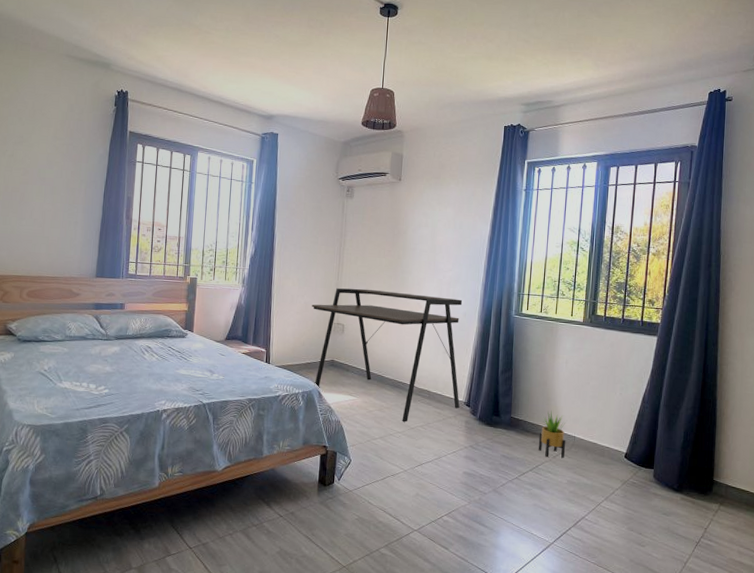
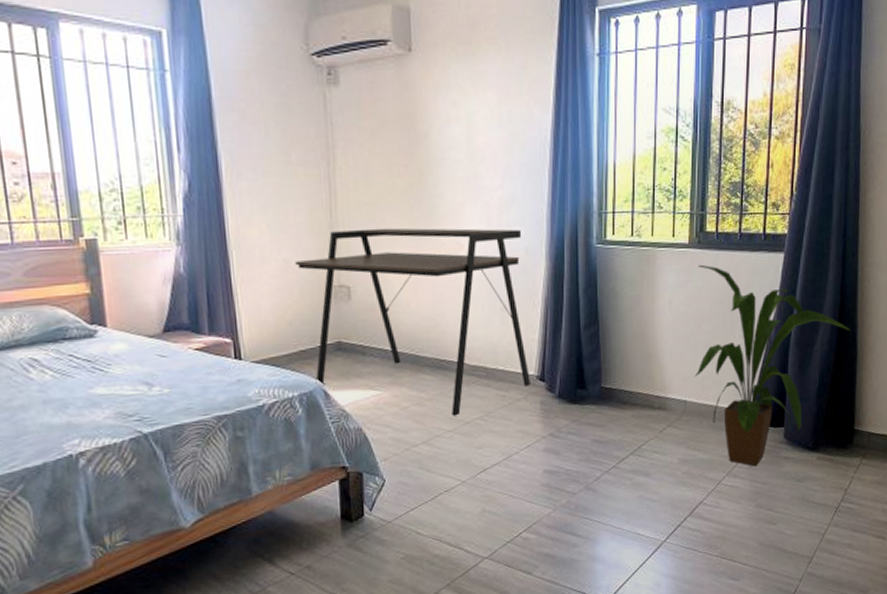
potted plant: present [538,411,566,459] -> none [639,371,675,433]
house plant: none [583,338,710,497] -> present [694,264,850,467]

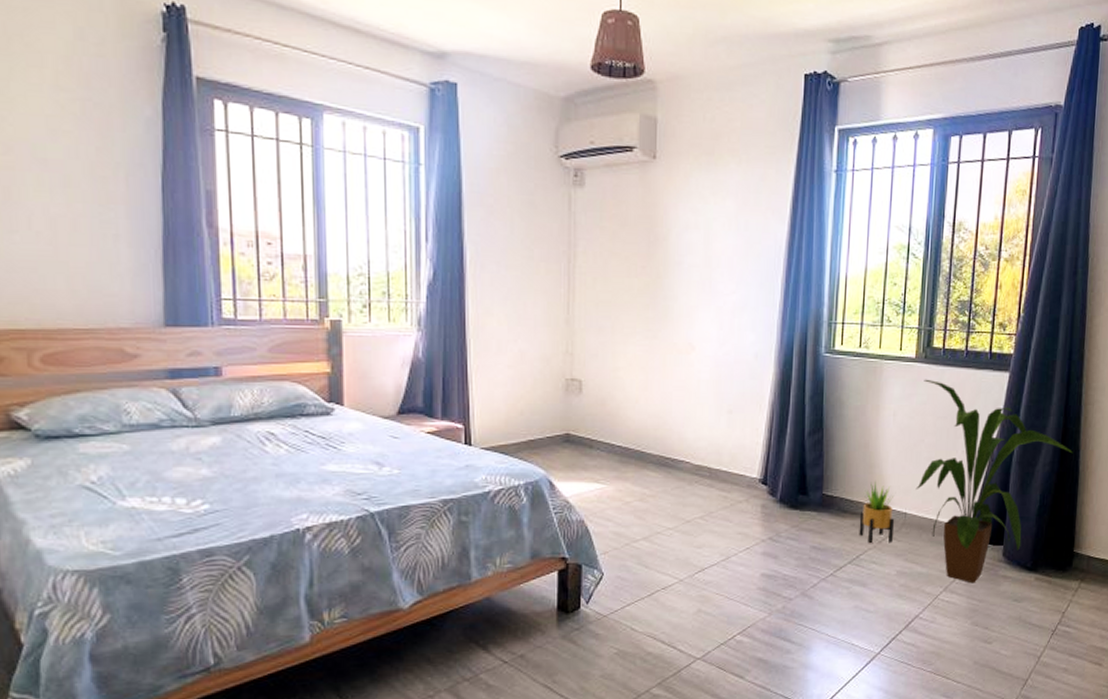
desk: present [295,228,530,416] -> none [530,325,753,514]
potted plant: none [639,371,675,433] -> present [859,481,895,543]

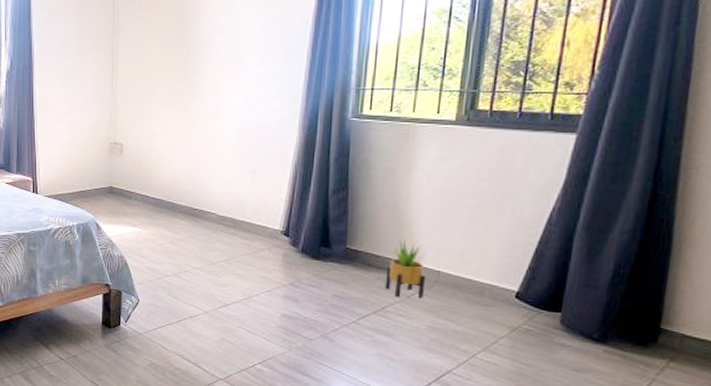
house plant: present [915,379,1072,584] -> none [452,141,663,347]

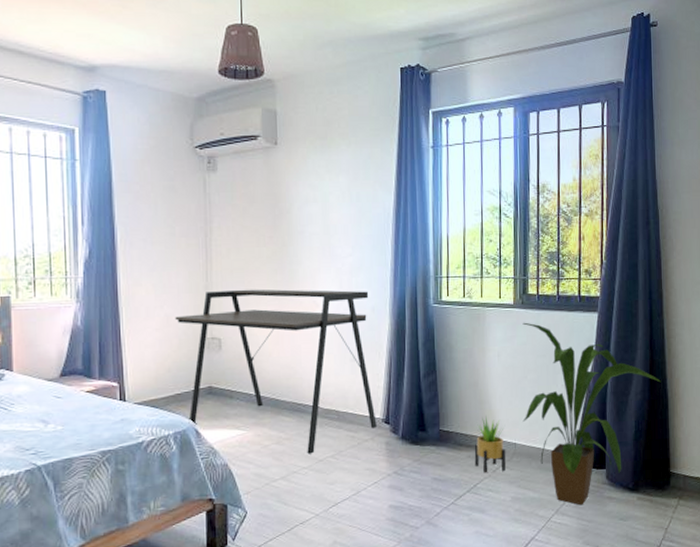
desk: none [82,98,277,257] -> present [175,289,377,454]
house plant: none [452,141,663,347] -> present [522,322,660,506]

